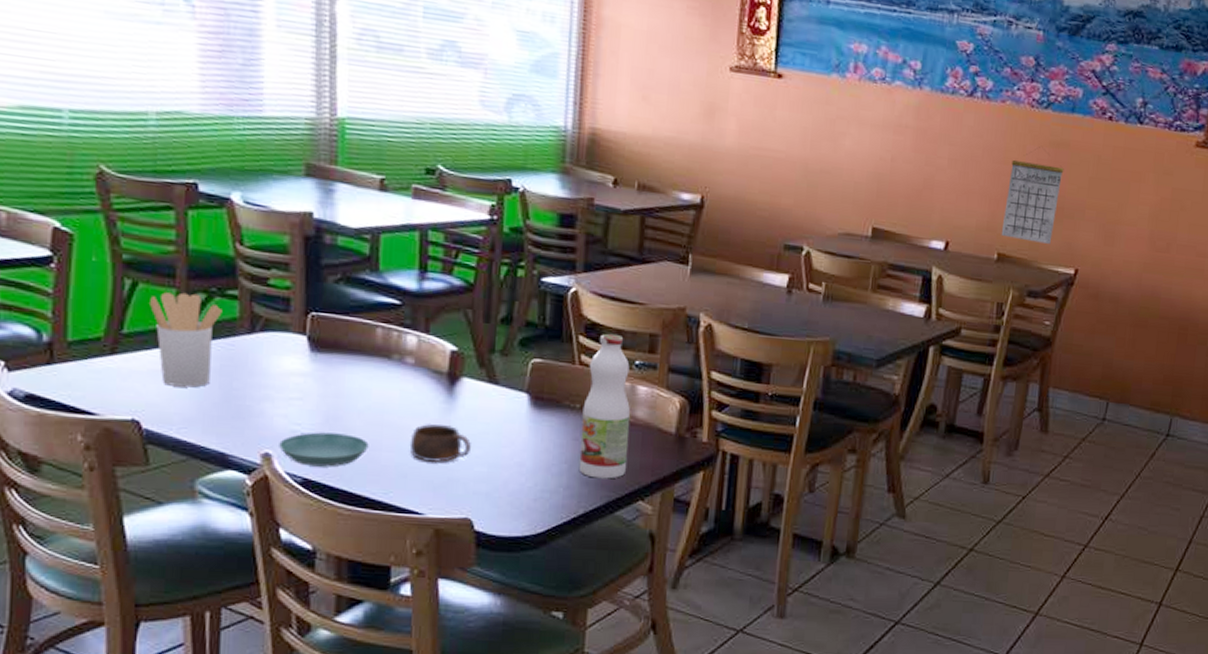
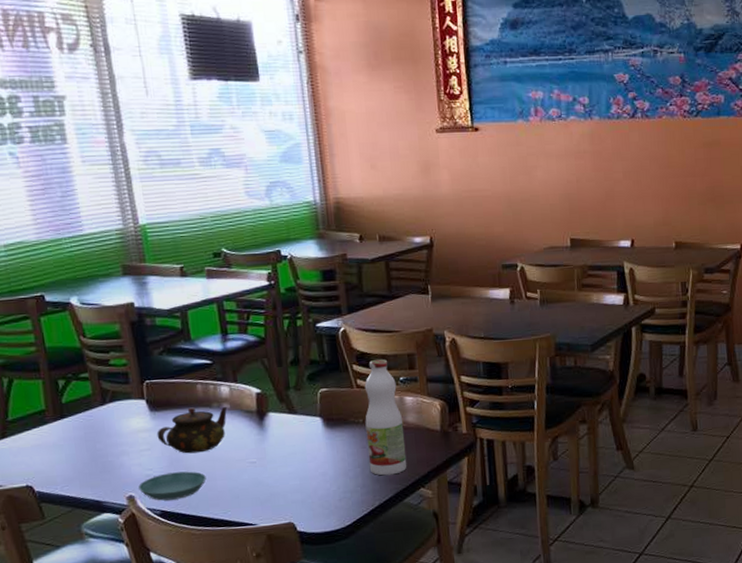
utensil holder: present [150,292,223,388] -> none [24,381,79,455]
teapot: none [314,355,411,414] -> present [157,406,228,454]
cup: present [409,423,471,463] -> none [236,452,284,484]
calendar: present [1001,147,1064,244] -> none [675,149,719,228]

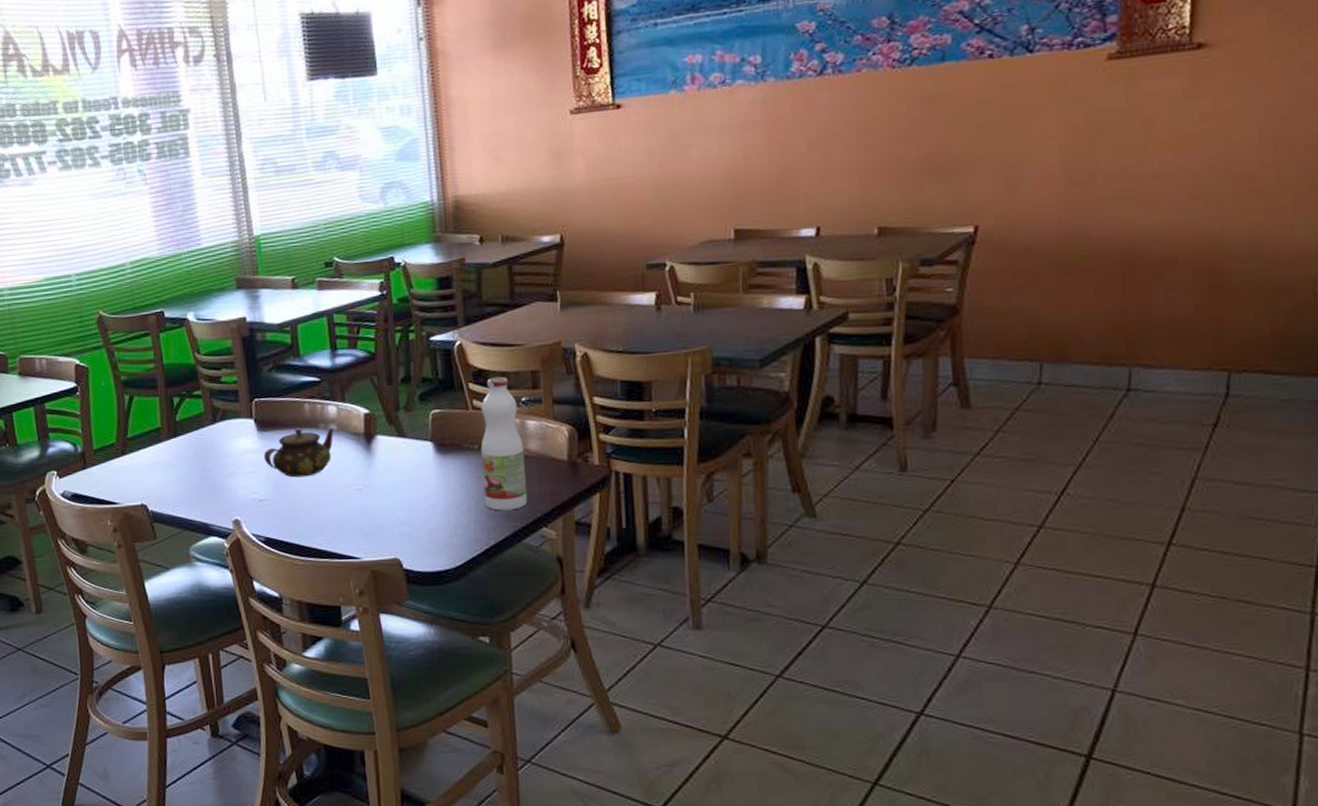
saucer: present [138,471,206,501] -> none [244,496,311,527]

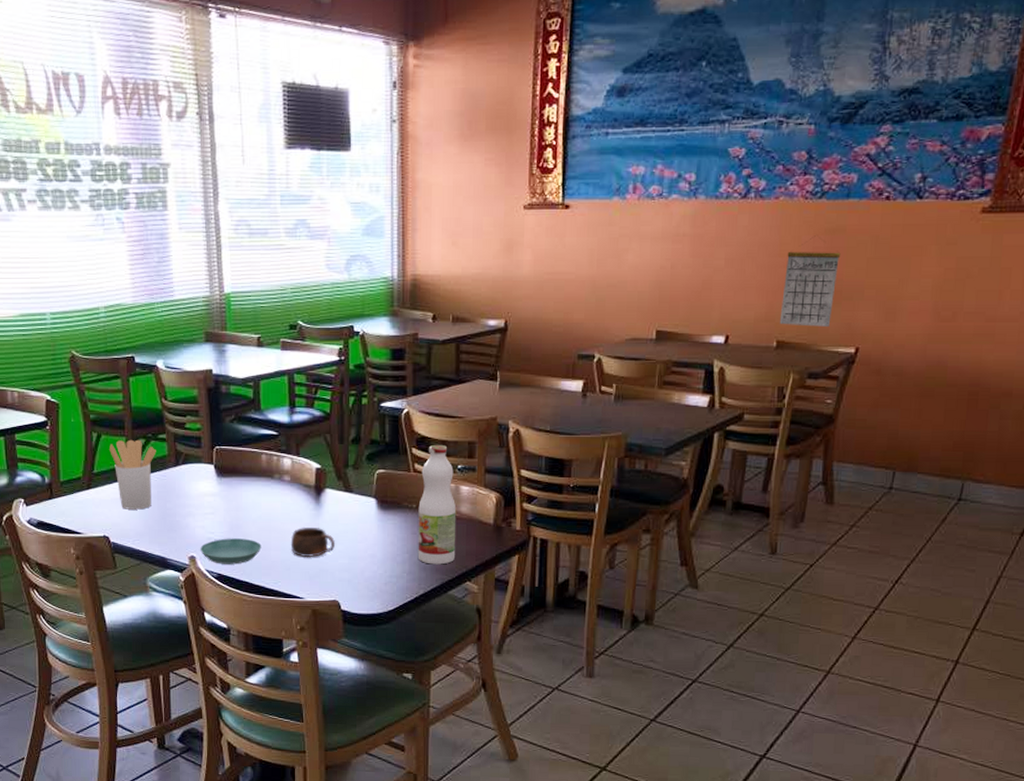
utensil holder: none [142,398,192,474] -> present [109,439,156,510]
saucer: none [244,496,311,527] -> present [200,538,262,565]
teapot: present [263,427,334,478] -> none [221,476,288,522]
cup: none [341,478,391,513] -> present [290,526,335,558]
calendar: none [878,107,943,209] -> present [779,236,841,327]

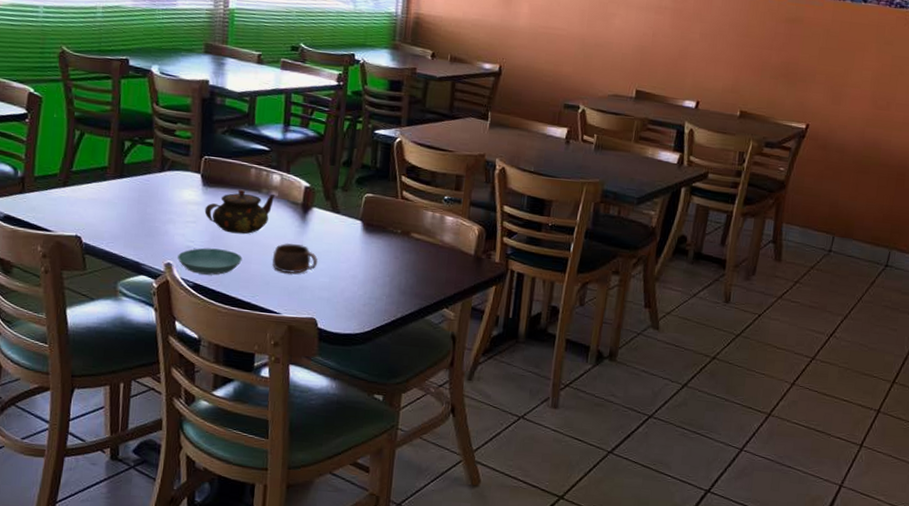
utensil holder: present [109,439,156,510] -> none [92,140,142,212]
teapot: none [221,476,288,522] -> present [204,189,276,234]
juice bottle: present [417,444,457,565] -> none [398,174,440,290]
calendar: present [779,236,841,327] -> none [743,23,798,103]

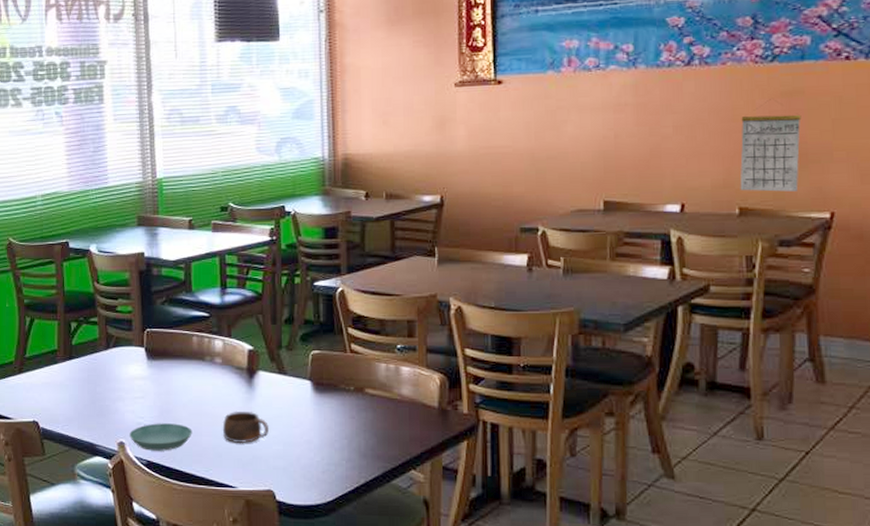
teapot: present [204,189,276,234] -> none [151,359,219,406]
calendar: none [743,23,798,103] -> present [740,99,802,192]

